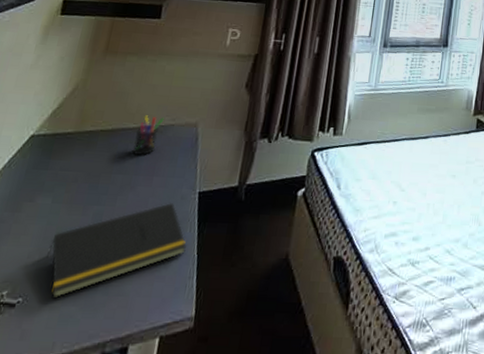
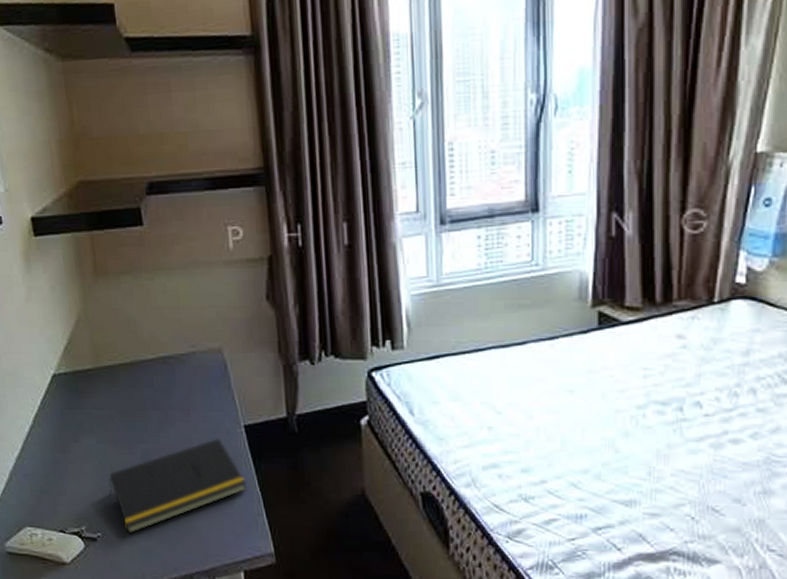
pen holder: present [132,115,164,155] -> none [157,343,183,388]

